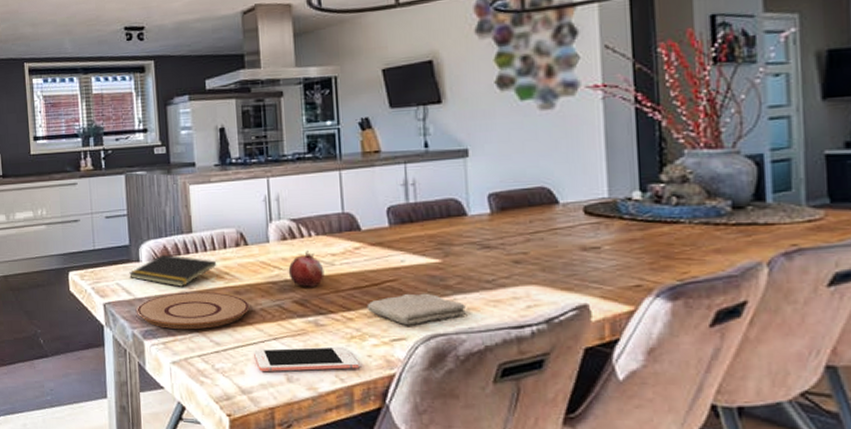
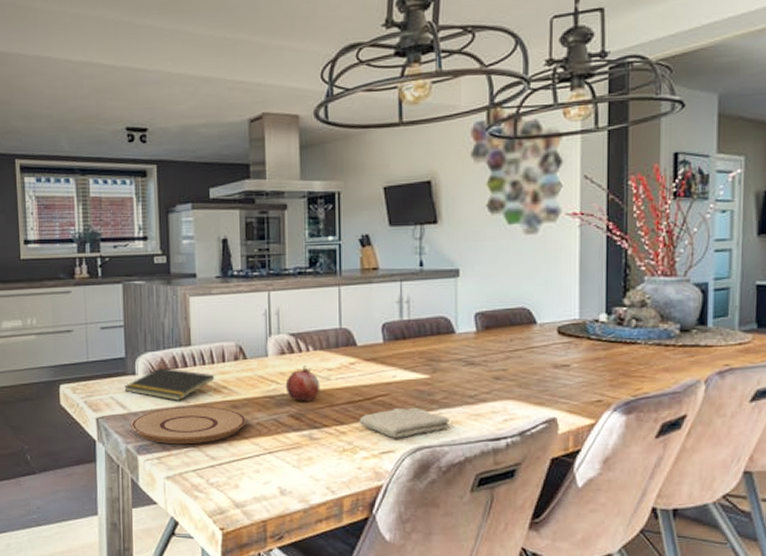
cell phone: present [254,346,360,372] -> none [249,459,350,486]

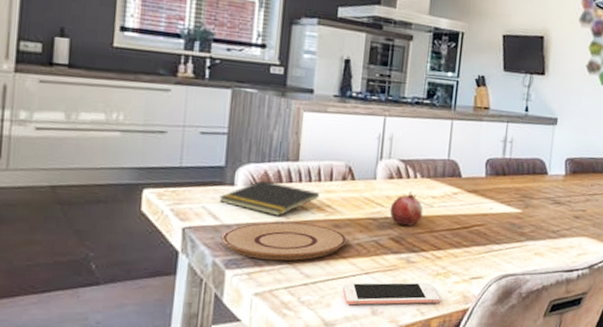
cell phone: none [249,459,350,486] -> present [343,282,440,305]
washcloth: present [359,407,451,438] -> none [454,237,534,265]

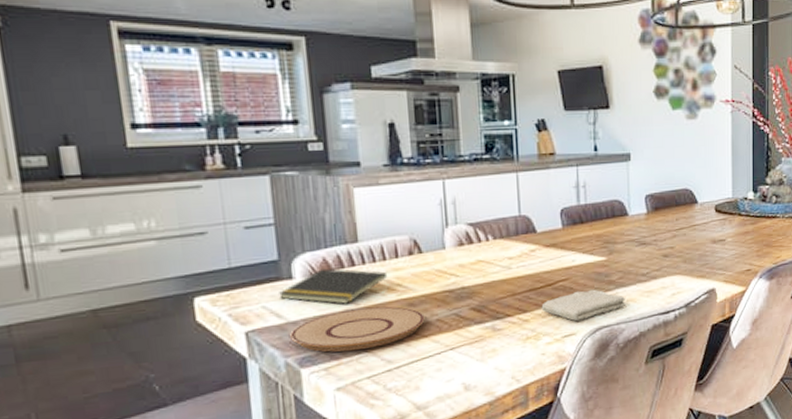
cell phone: present [343,282,440,305] -> none [430,348,534,385]
fruit: present [389,191,423,227] -> none [465,256,502,294]
washcloth: none [454,237,534,265] -> present [541,289,627,321]

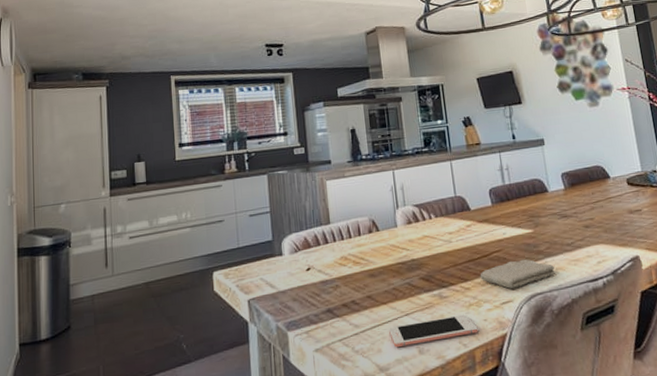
notepad: present [277,268,388,304] -> none [271,245,353,276]
plate: present [290,306,425,352] -> none [280,277,384,317]
cell phone: none [430,348,534,385] -> present [389,314,478,348]

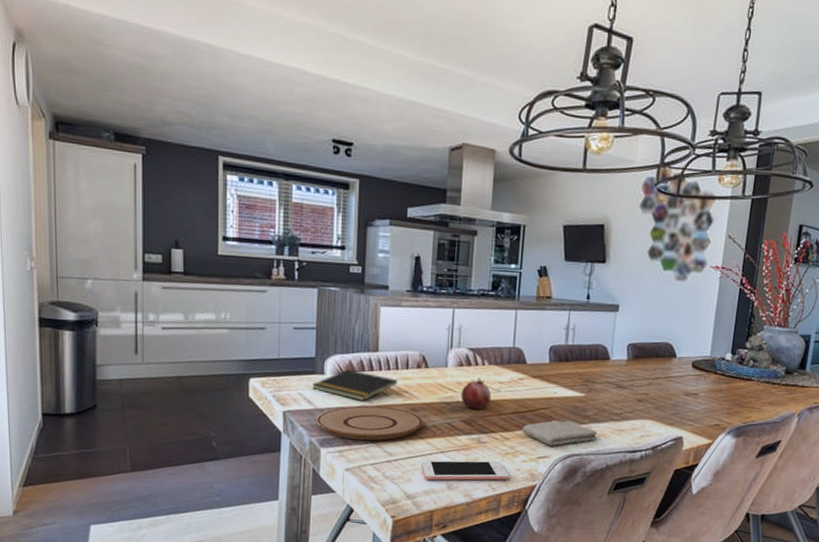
notepad: none [271,245,353,276] -> present [311,369,398,401]
plate: none [280,277,384,317] -> present [316,406,423,441]
fruit: none [414,232,445,265] -> present [461,378,492,410]

